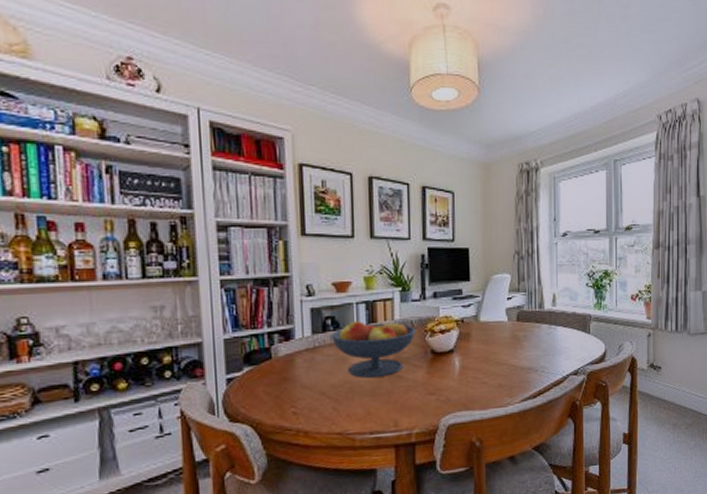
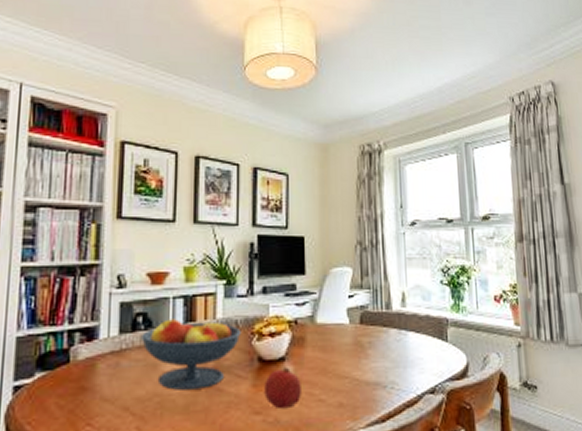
fruit: none [437,357,468,391] -> present [265,366,301,410]

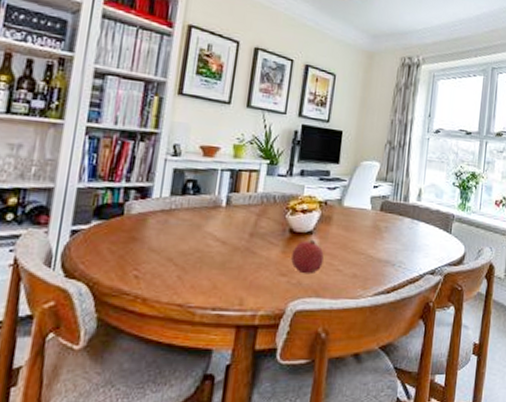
fruit bowl: present [141,319,242,390] -> none [189,188,278,250]

